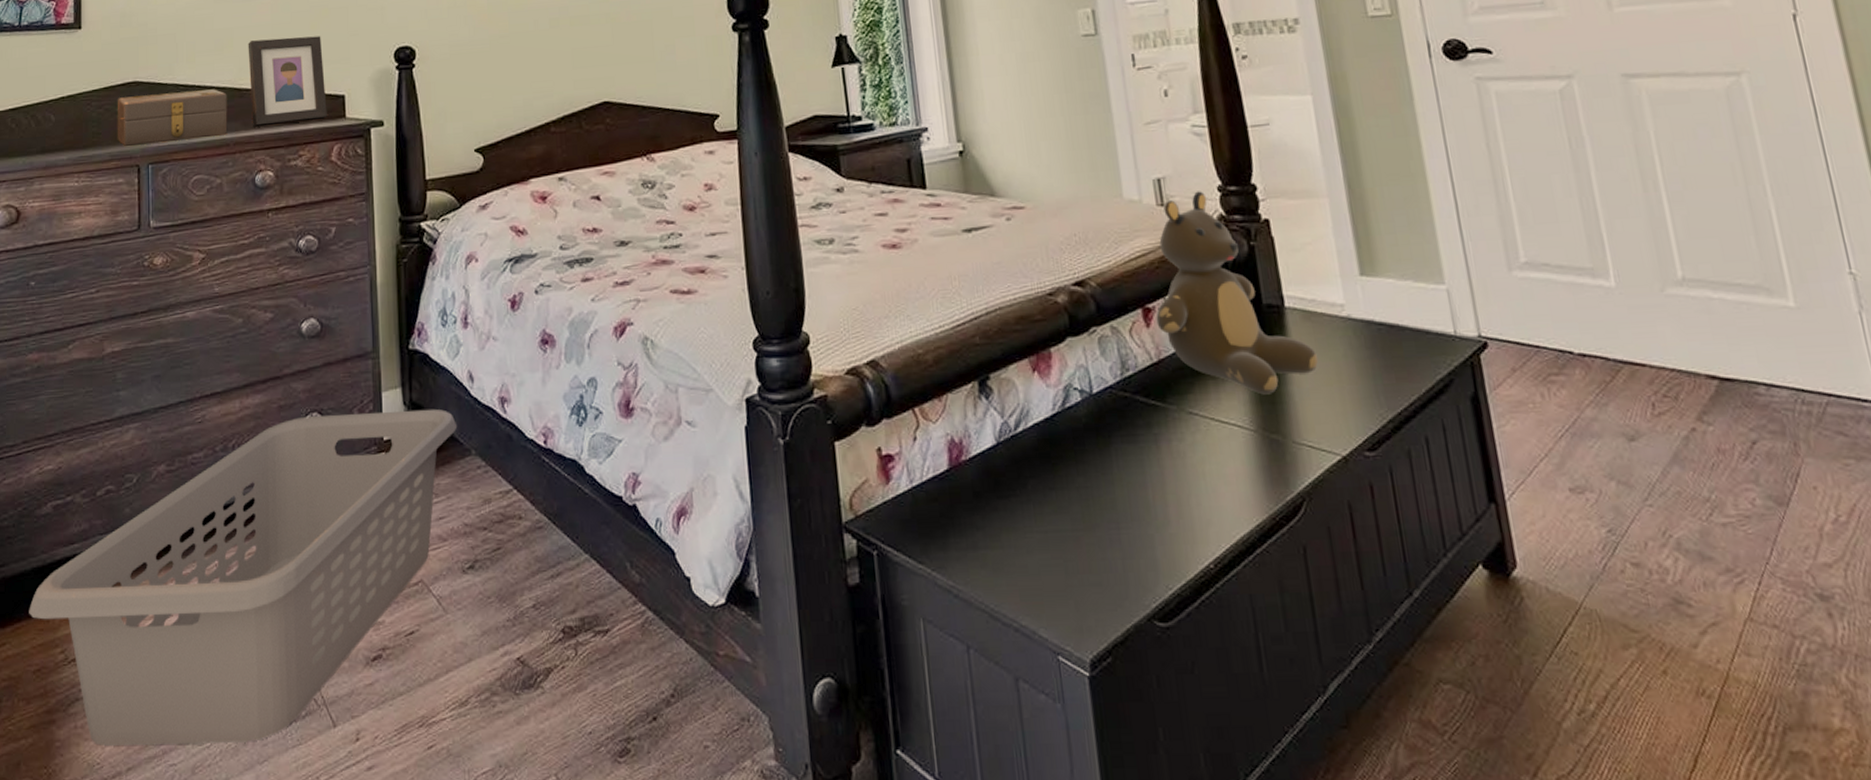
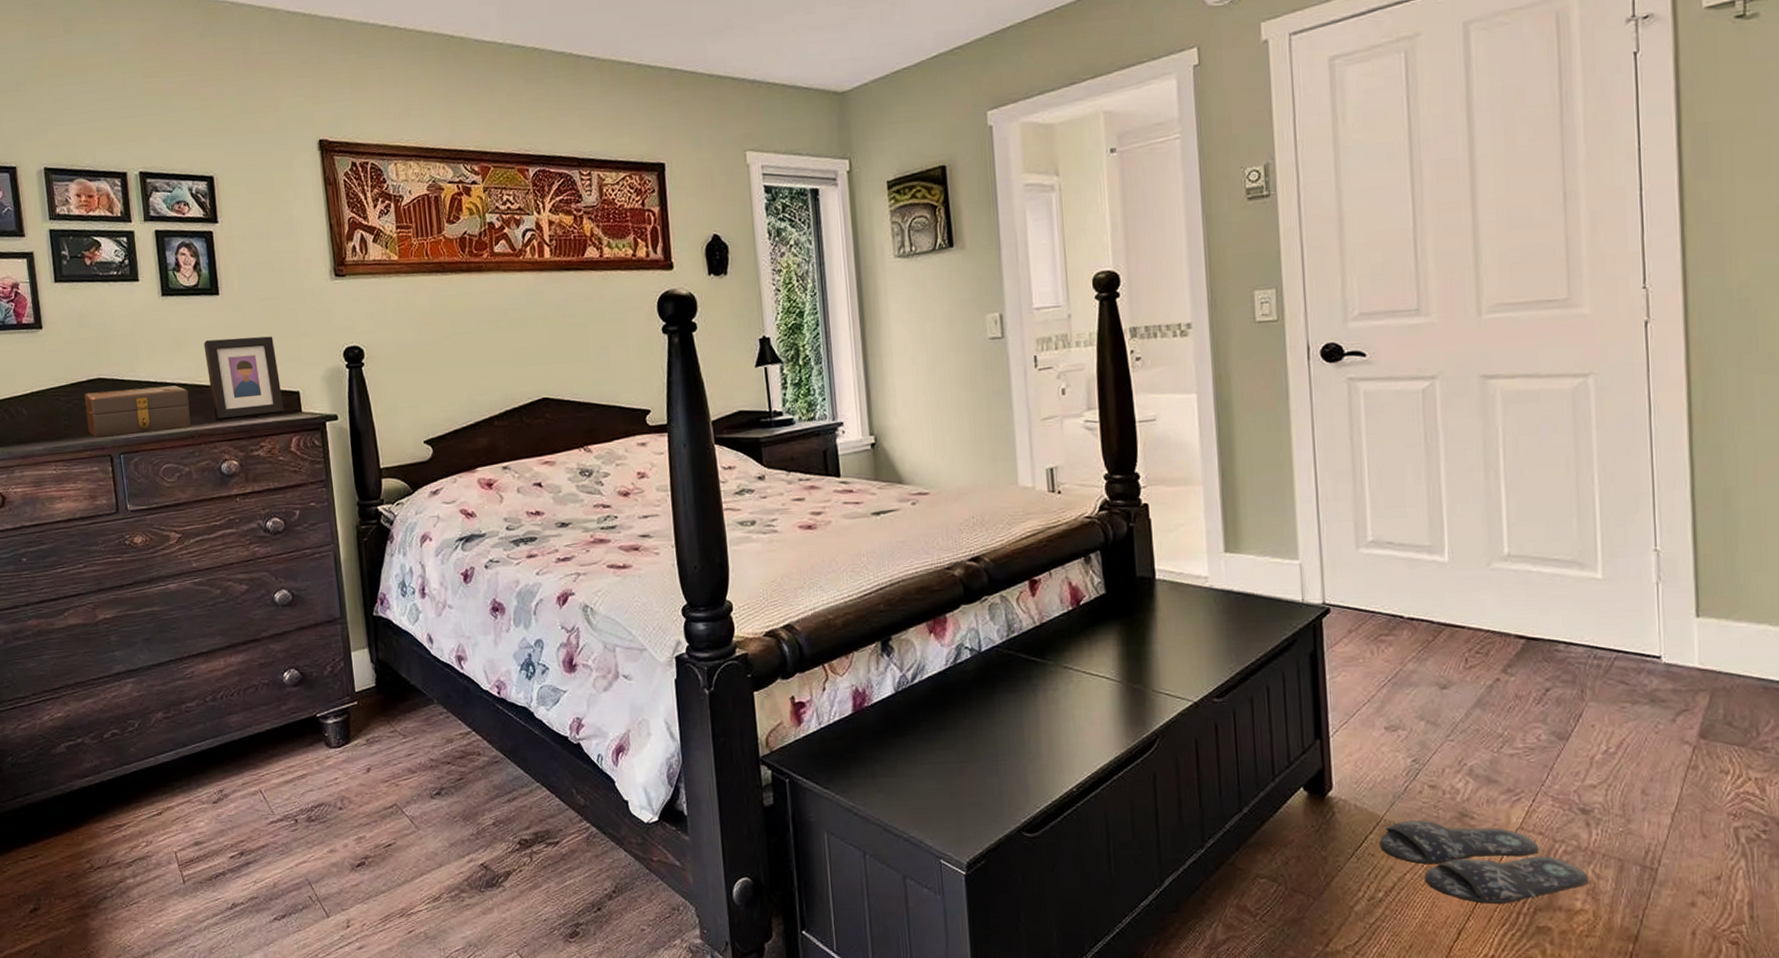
laundry basket: present [29,408,458,746] -> none [55,665,421,933]
teddy bear: present [1156,191,1319,395] -> none [1041,479,1181,652]
slippers: none [1582,608,1843,720] -> present [1379,820,1588,904]

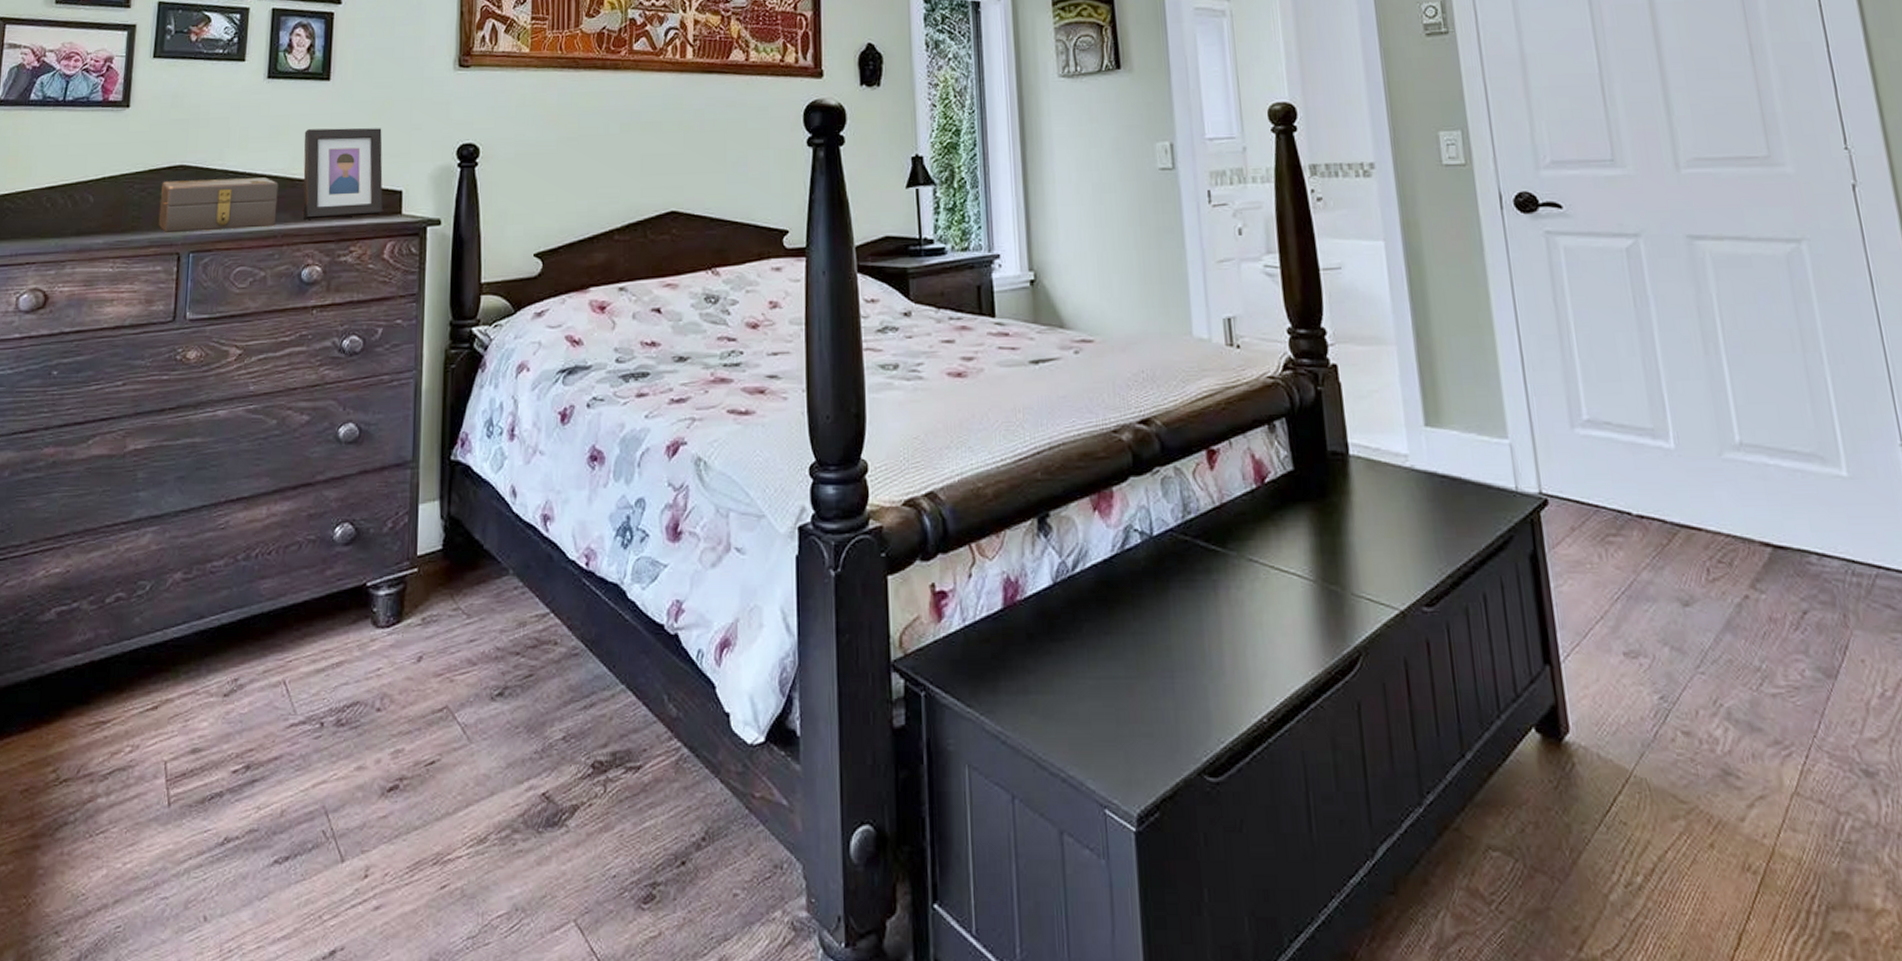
slippers: present [1379,820,1588,904] -> none [1631,778,1885,897]

